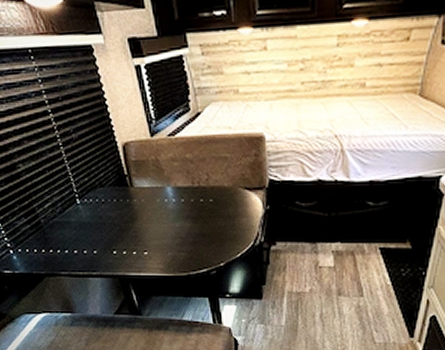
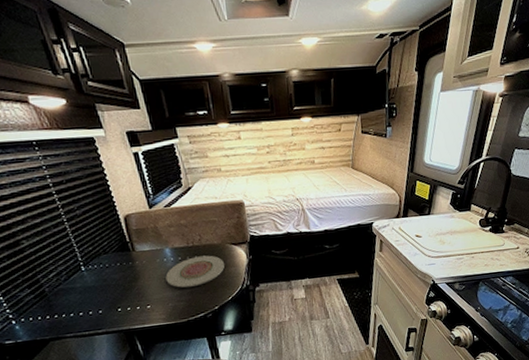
plate: none [166,200,235,237] -> present [165,255,225,288]

